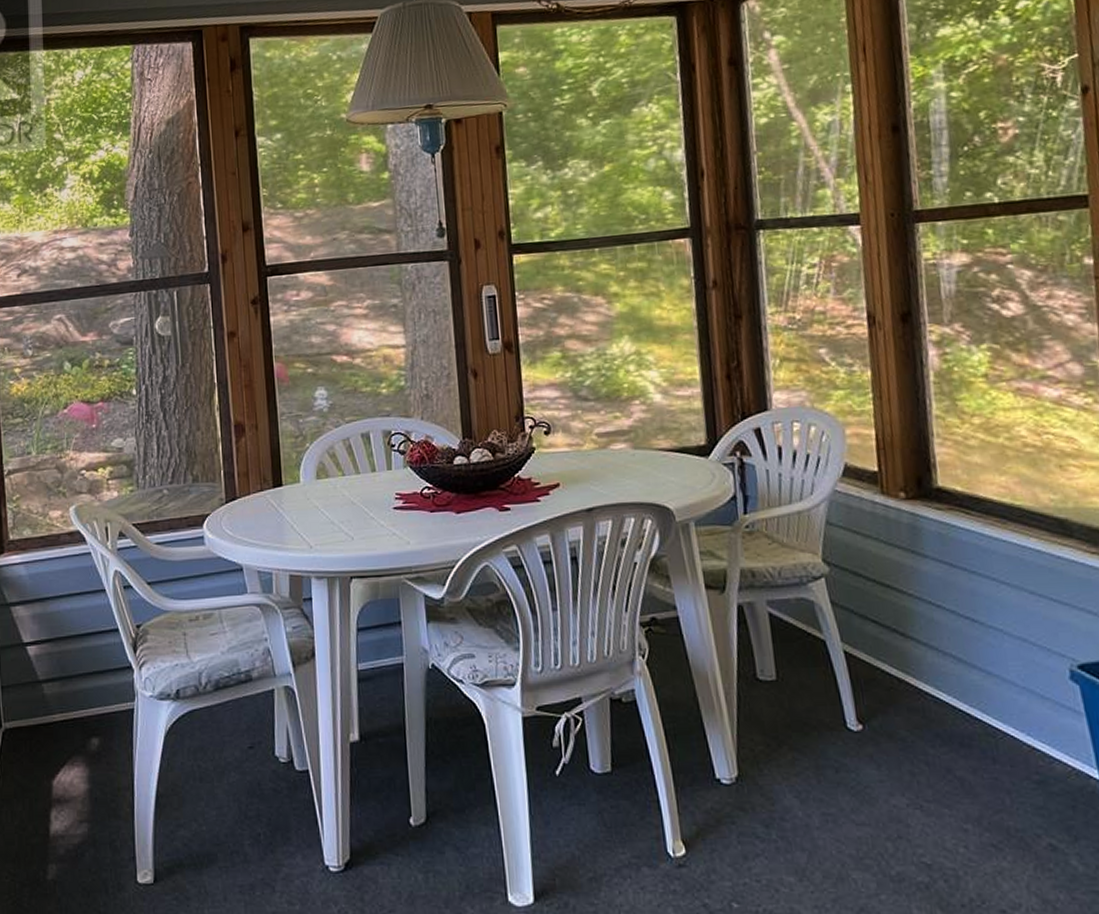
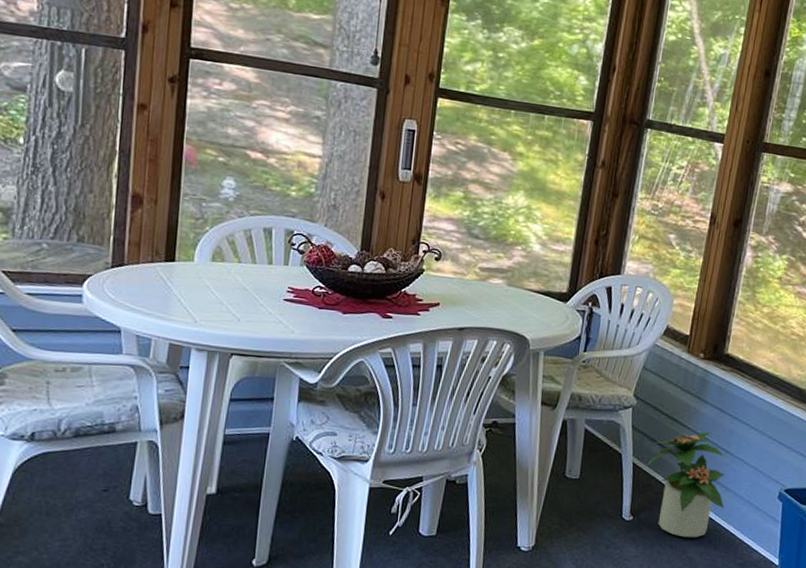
potted plant: none [861,595,992,749] -> present [644,431,725,538]

